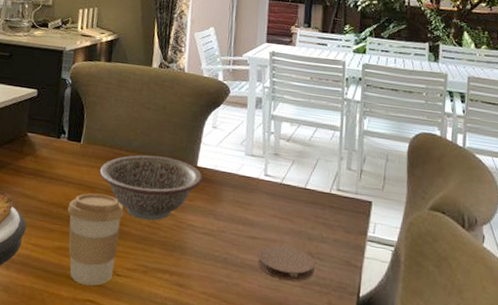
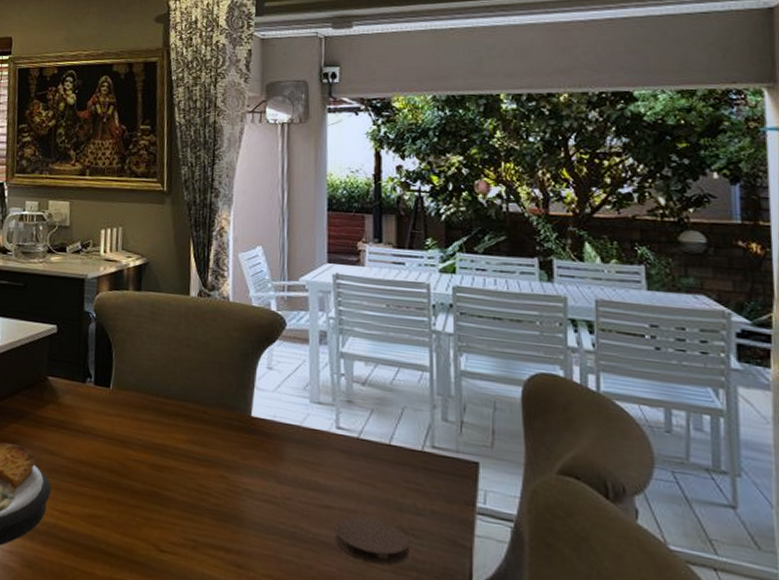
coffee cup: present [67,193,124,286] -> none [98,449,165,564]
decorative bowl: present [99,155,203,221] -> none [133,402,260,484]

